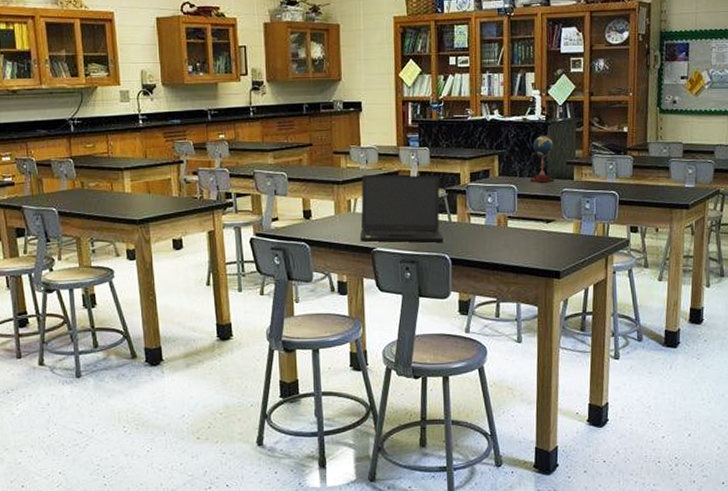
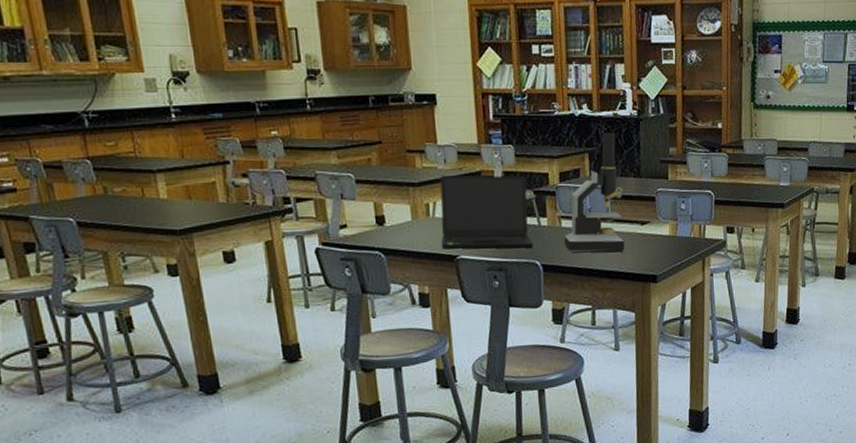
microscope: none [472,136,530,249] -> present [563,133,625,253]
globe: present [530,134,554,183] -> none [623,131,648,183]

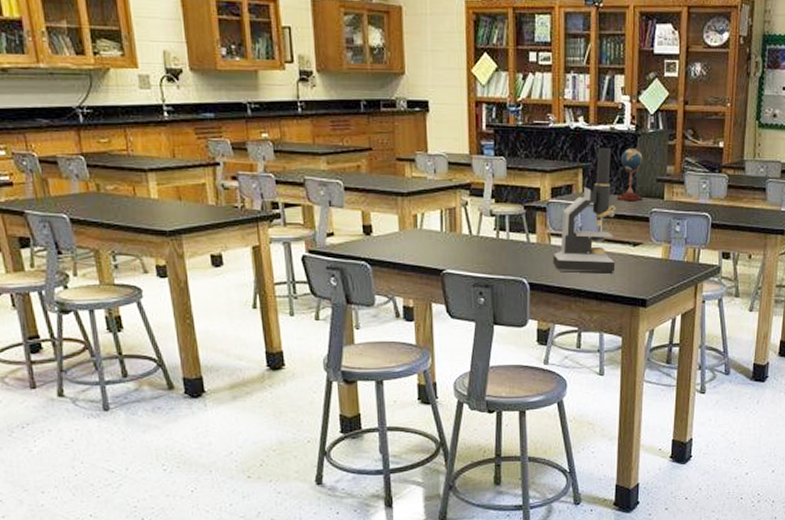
laptop: present [440,175,533,249] -> none [428,185,521,265]
globe: none [623,131,648,183] -> present [616,147,643,202]

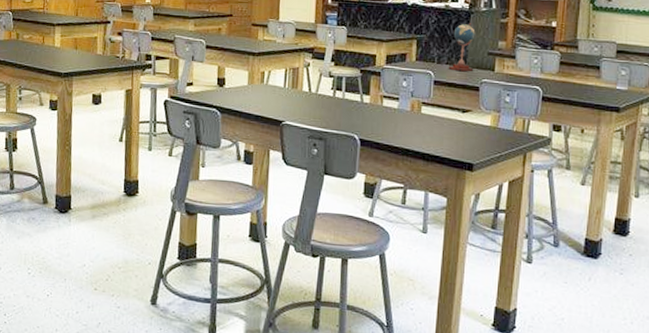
microscope: present [552,148,617,274] -> none [383,22,448,137]

